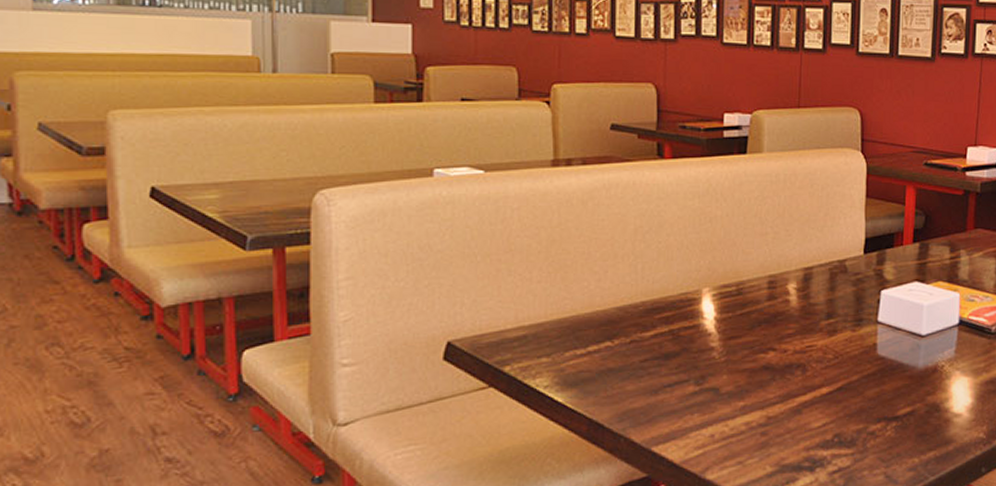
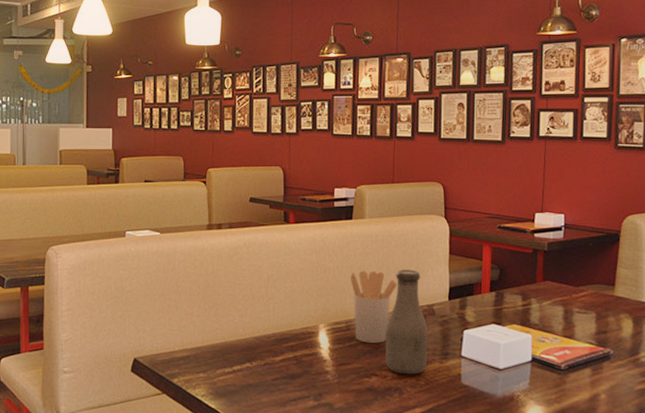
utensil holder: none [743,218,803,310] -> present [351,270,398,343]
bottle: none [786,217,838,348] -> present [386,269,428,375]

